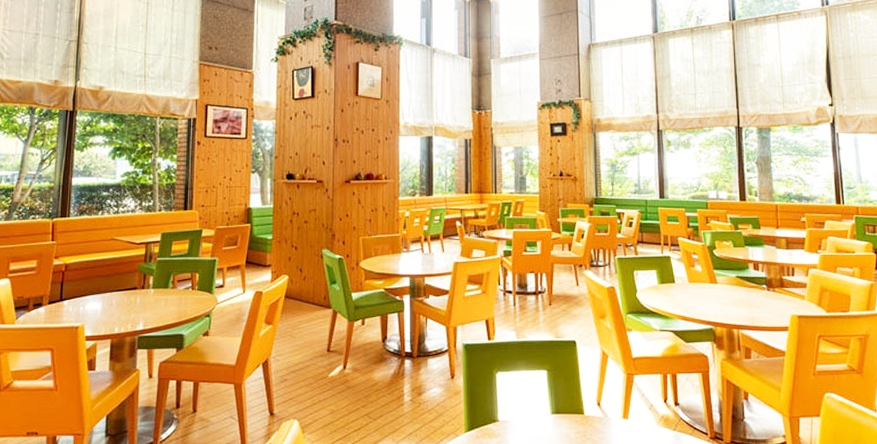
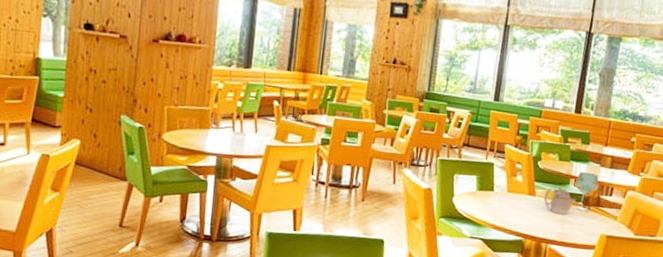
teapot: none [726,272,760,300] -> present [543,187,577,215]
wine glass: none [753,255,778,294] -> present [571,171,599,212]

